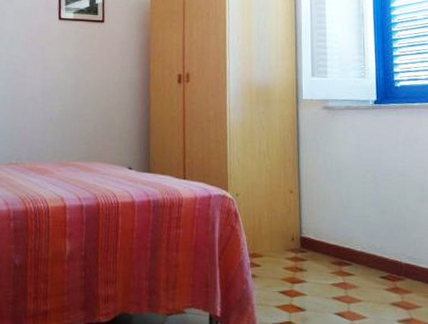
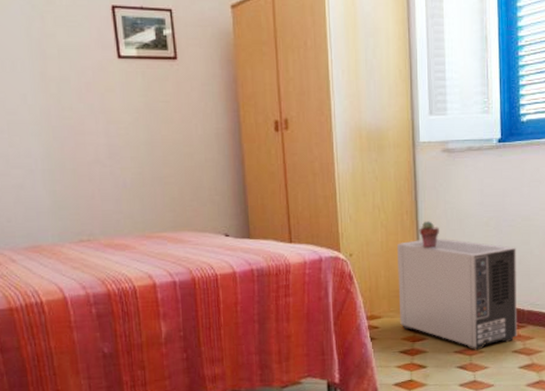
air purifier: none [280,186,396,299] -> present [397,238,518,350]
potted succulent: none [300,169,319,195] -> present [419,221,439,248]

